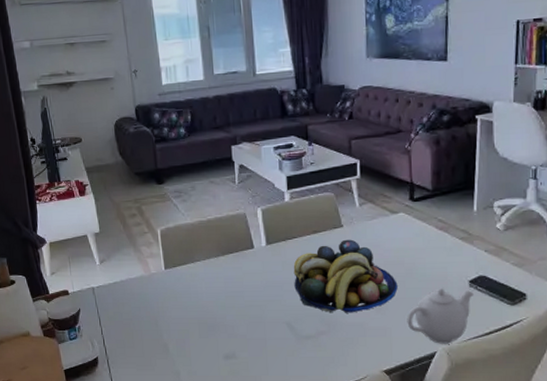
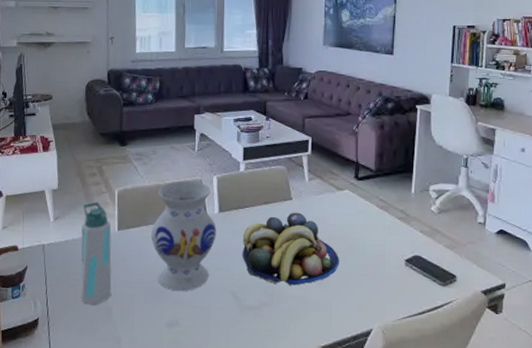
water bottle: none [126,242,166,342] -> present [81,201,112,305]
vase: none [199,214,266,325] -> present [151,180,217,292]
teapot: present [407,288,474,344] -> none [346,265,409,322]

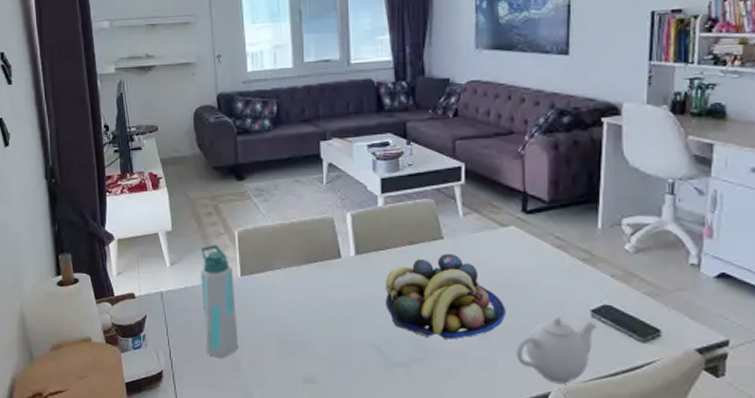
vase: present [151,180,217,292] -> none [278,218,354,345]
teapot: none [346,265,409,322] -> present [516,317,597,384]

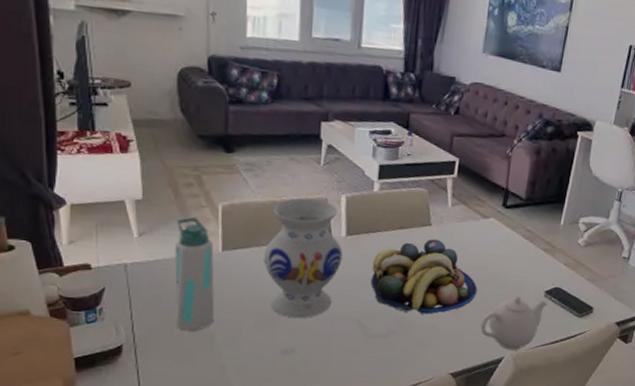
vase: none [278,218,354,345] -> present [264,198,343,319]

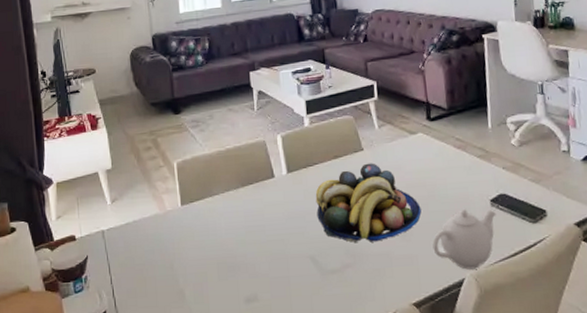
water bottle: present [175,216,215,332] -> none [140,177,182,290]
vase: present [264,198,343,319] -> none [217,142,287,264]

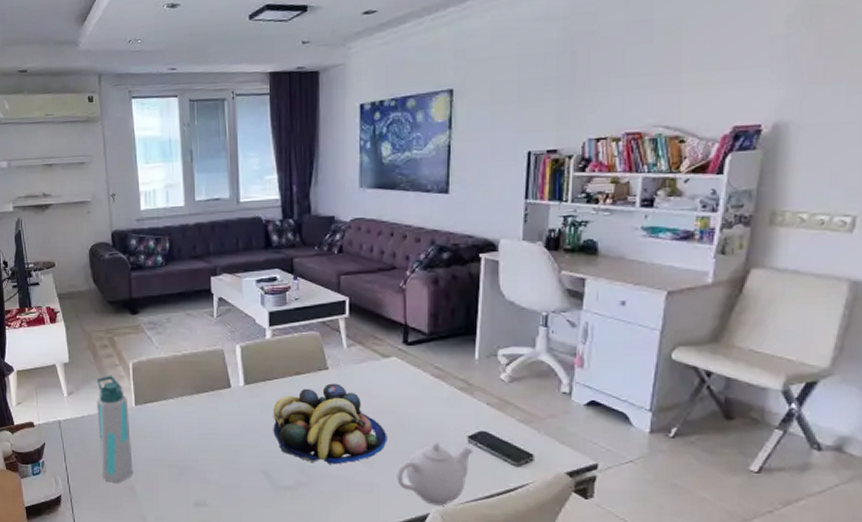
water bottle: none [140,177,182,290] -> present [96,375,133,483]

